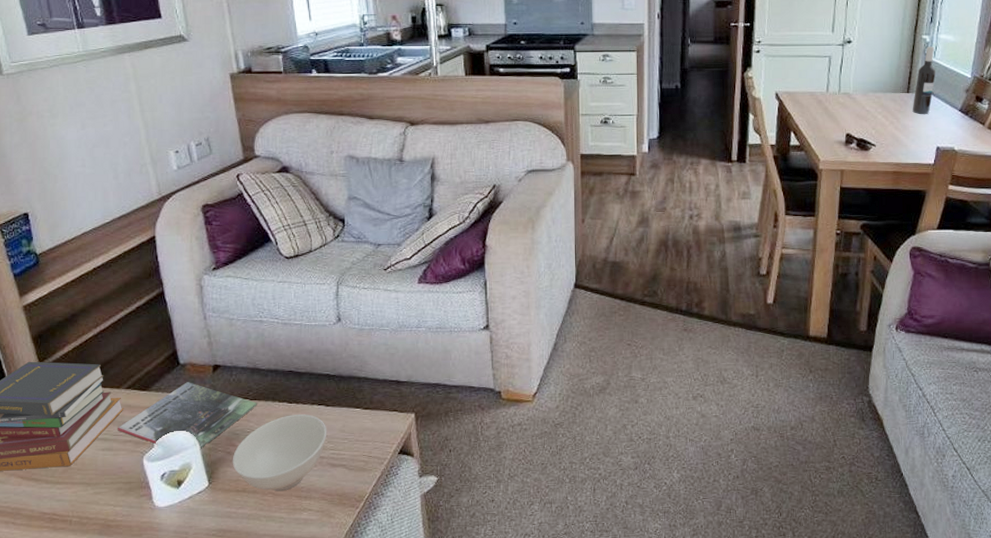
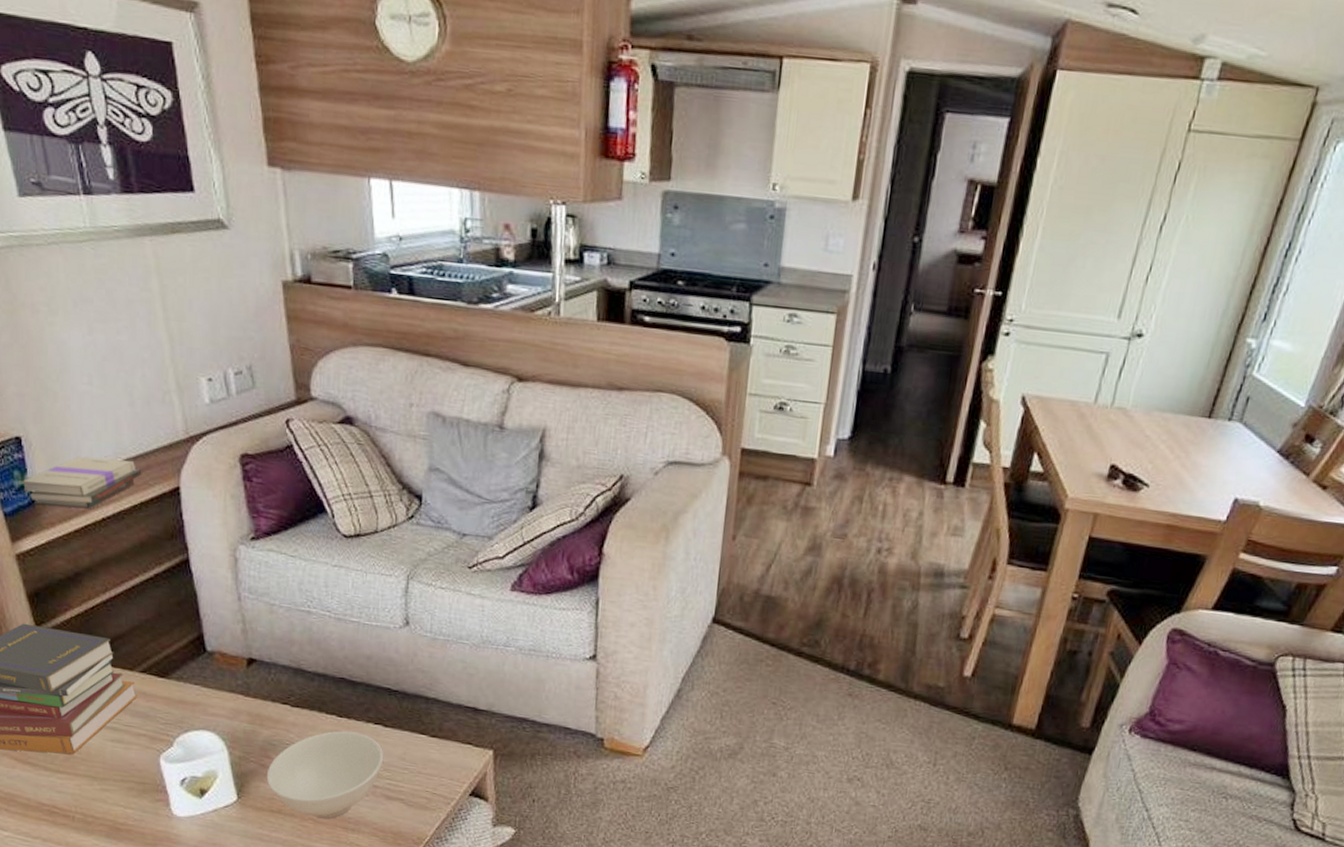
books: none [29,220,125,264] -> present [22,456,142,509]
magazine: present [118,382,257,449] -> none [130,674,300,756]
wine bottle: present [912,46,936,114] -> none [1210,354,1261,451]

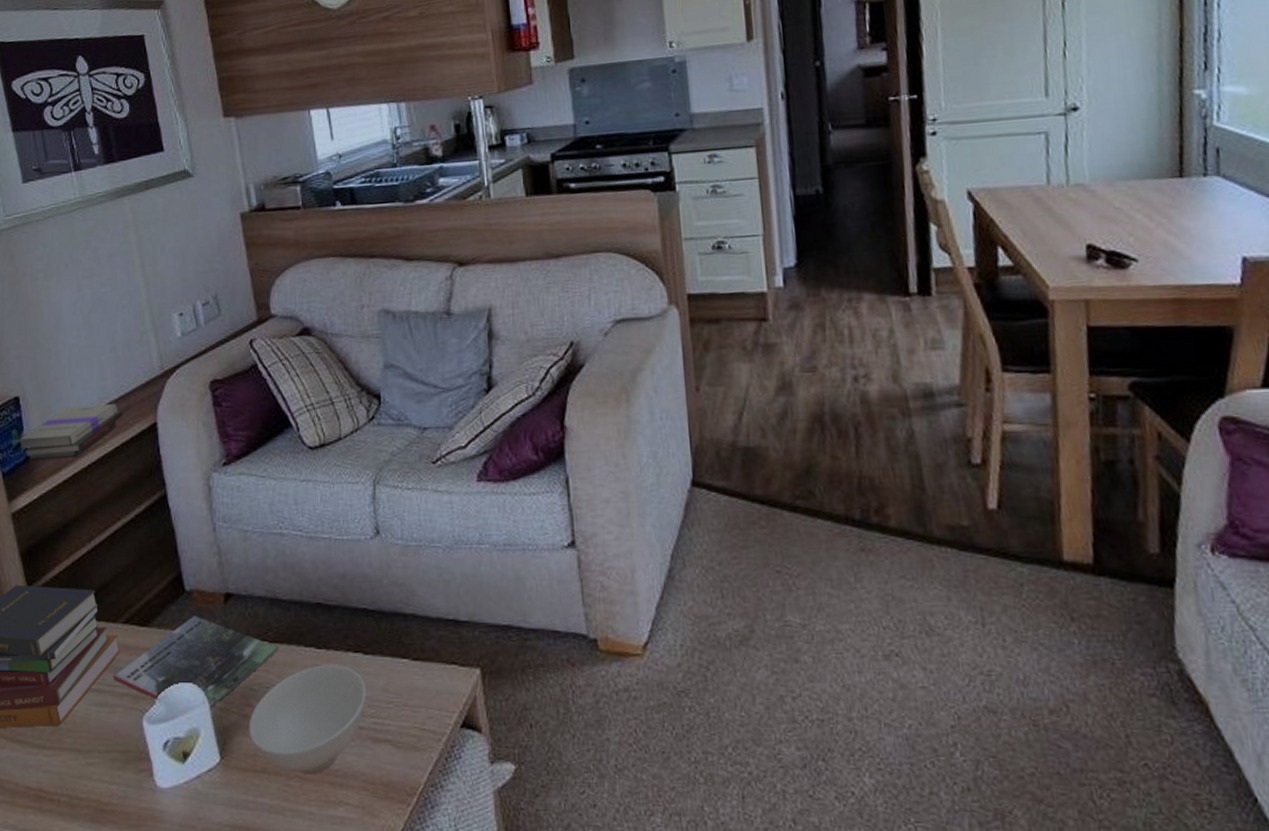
magazine: none [130,674,300,756] -> present [113,616,278,709]

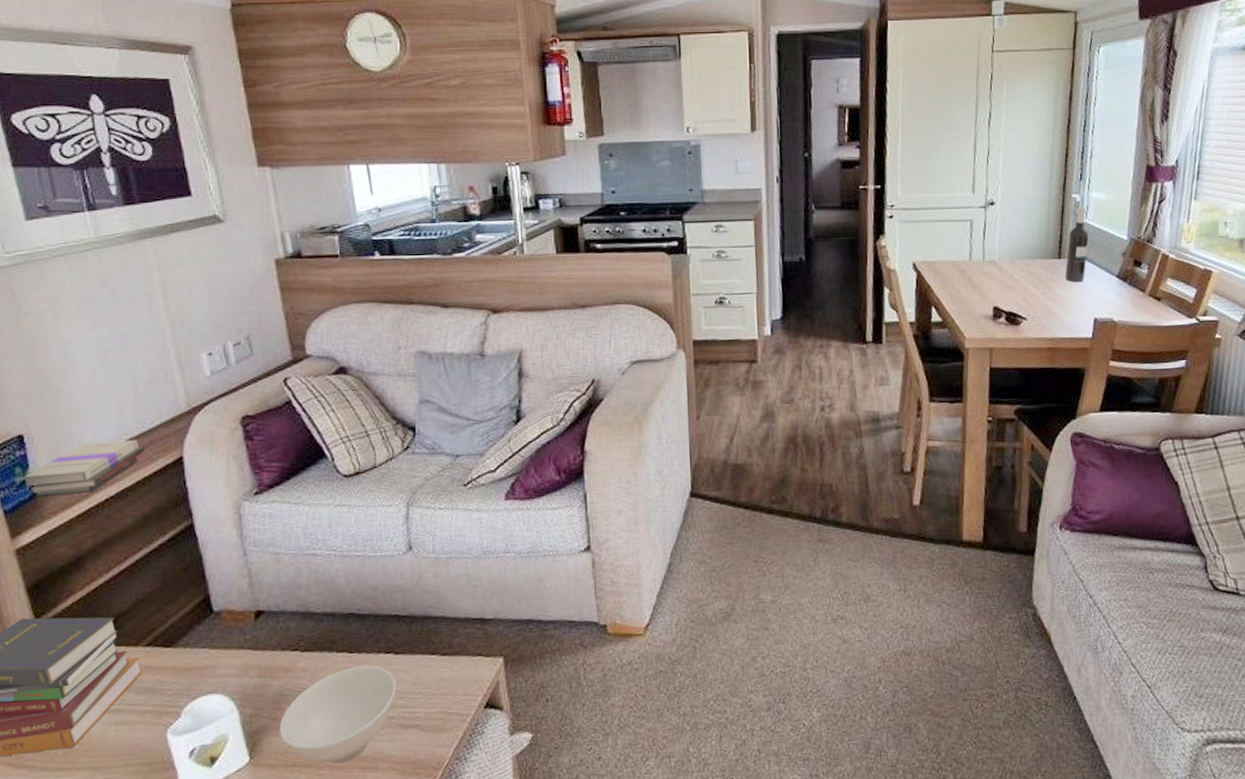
magazine: present [113,616,278,709] -> none [135,633,310,716]
wine bottle: none [1191,104,1225,208] -> present [1065,206,1089,282]

